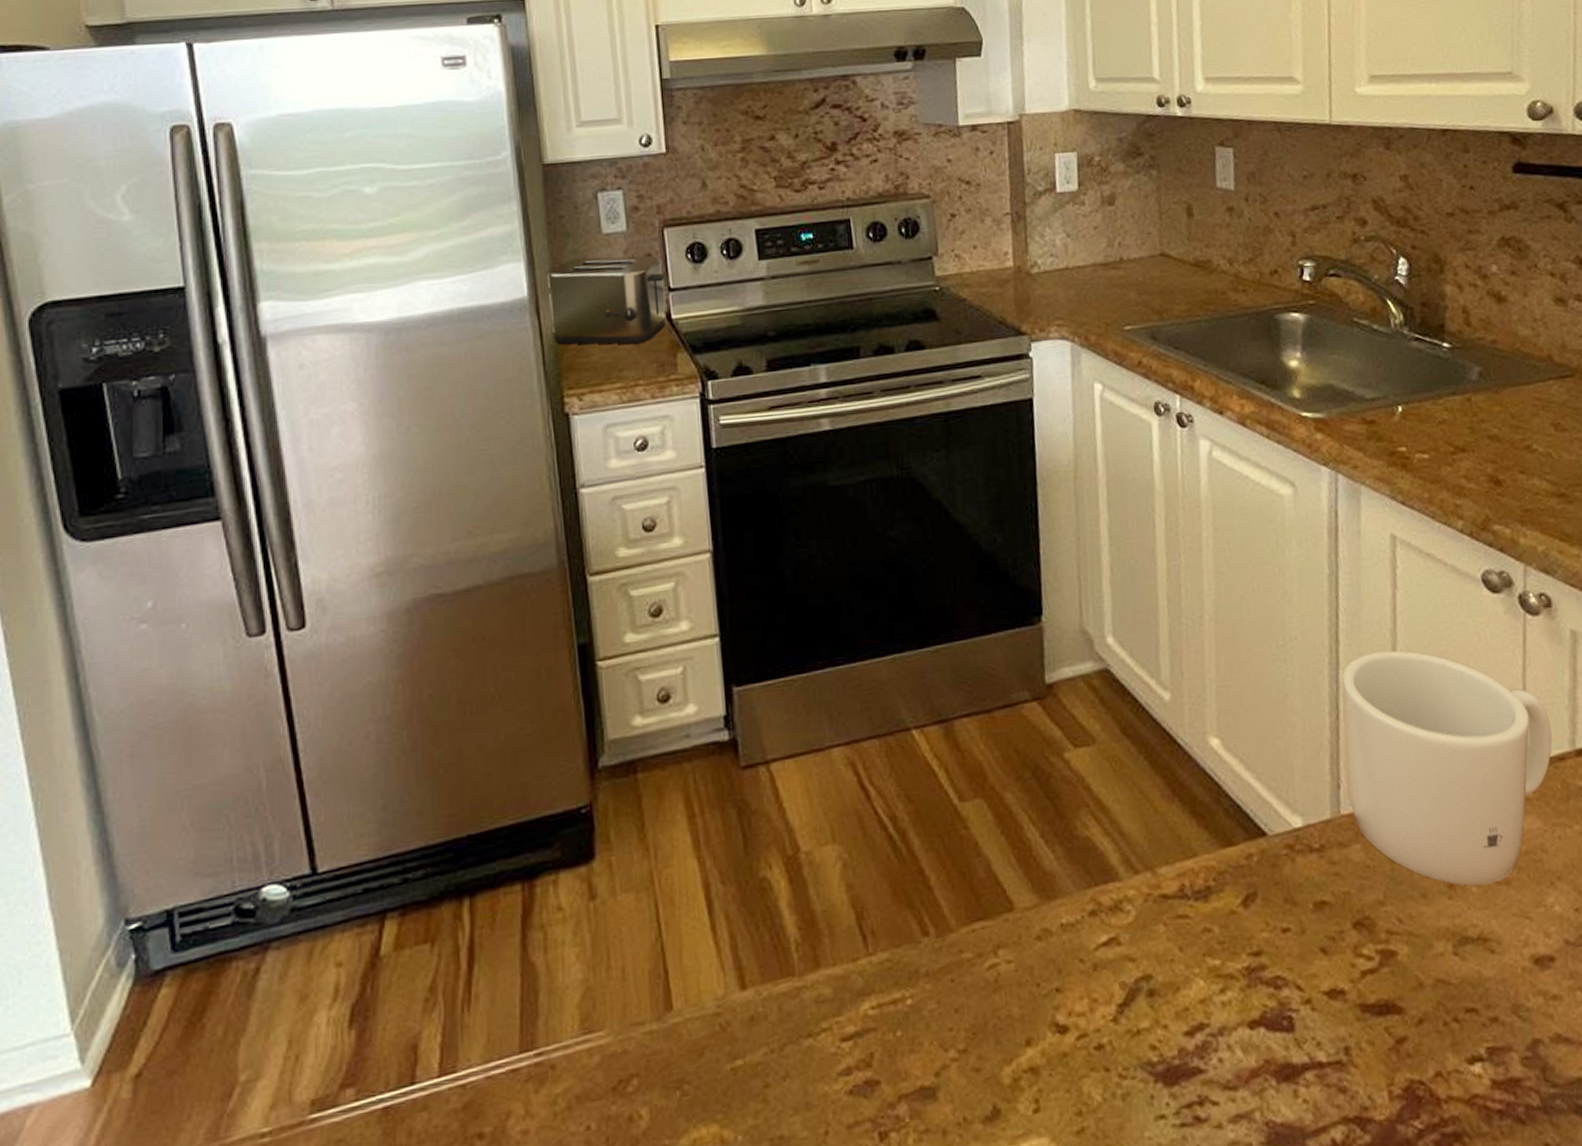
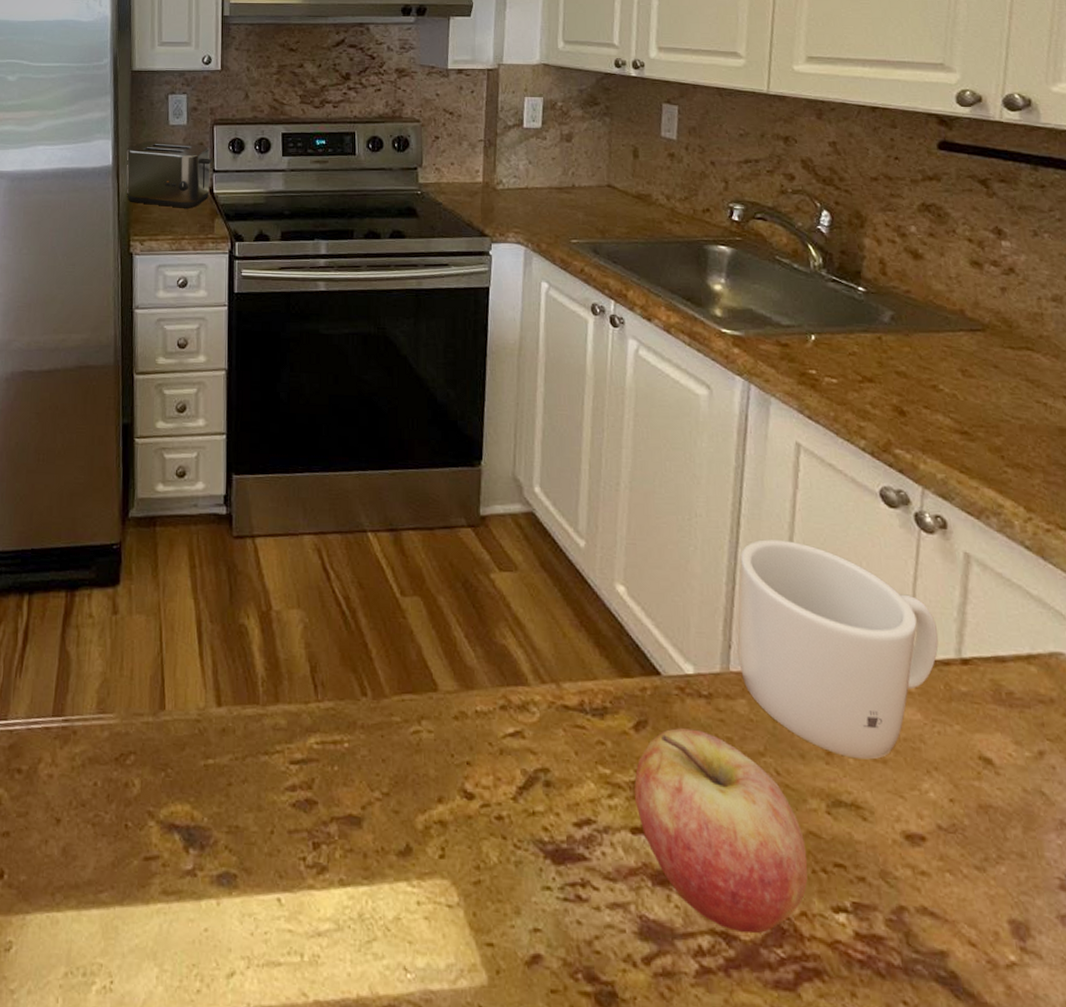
fruit: none [1248,890,1440,1113] -> present [634,728,808,934]

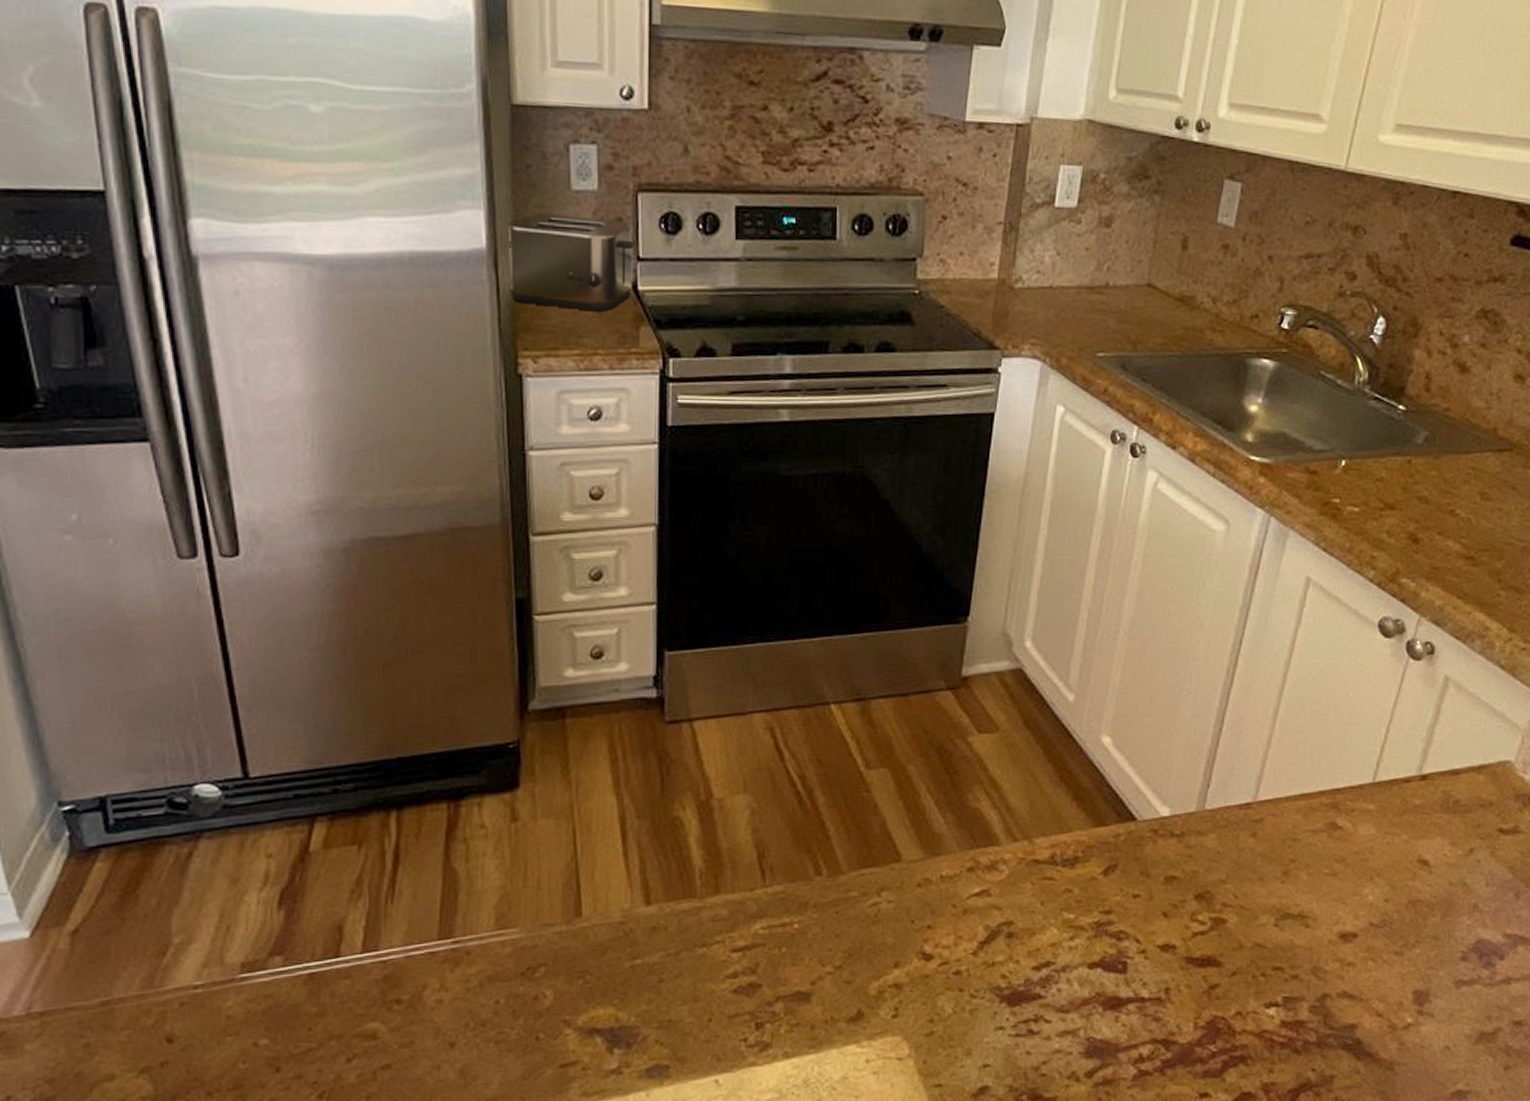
fruit: present [634,728,808,934] -> none [1096,867,1250,1038]
mug: present [737,539,939,760] -> none [1215,677,1406,875]

